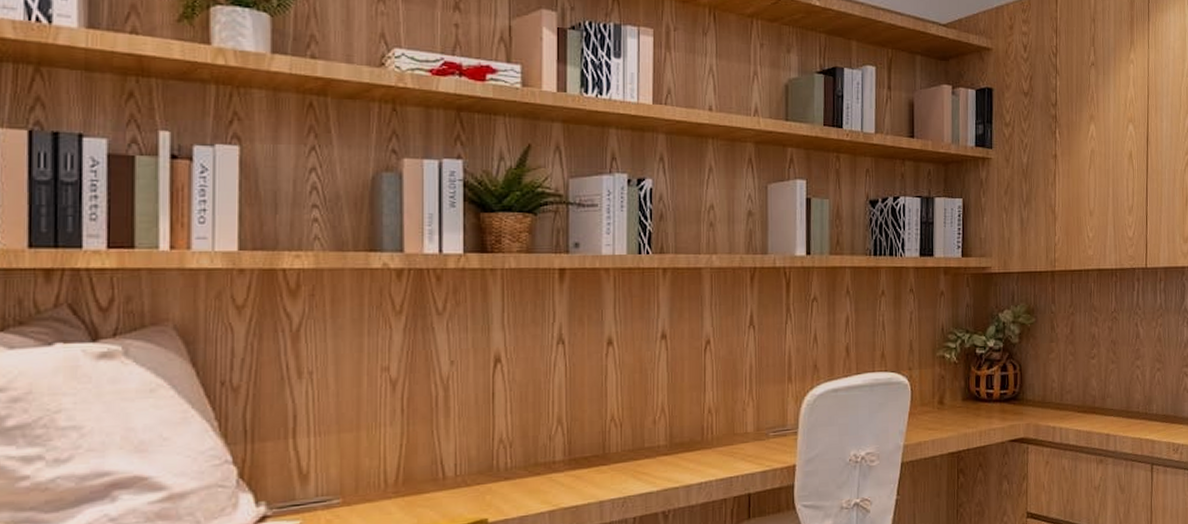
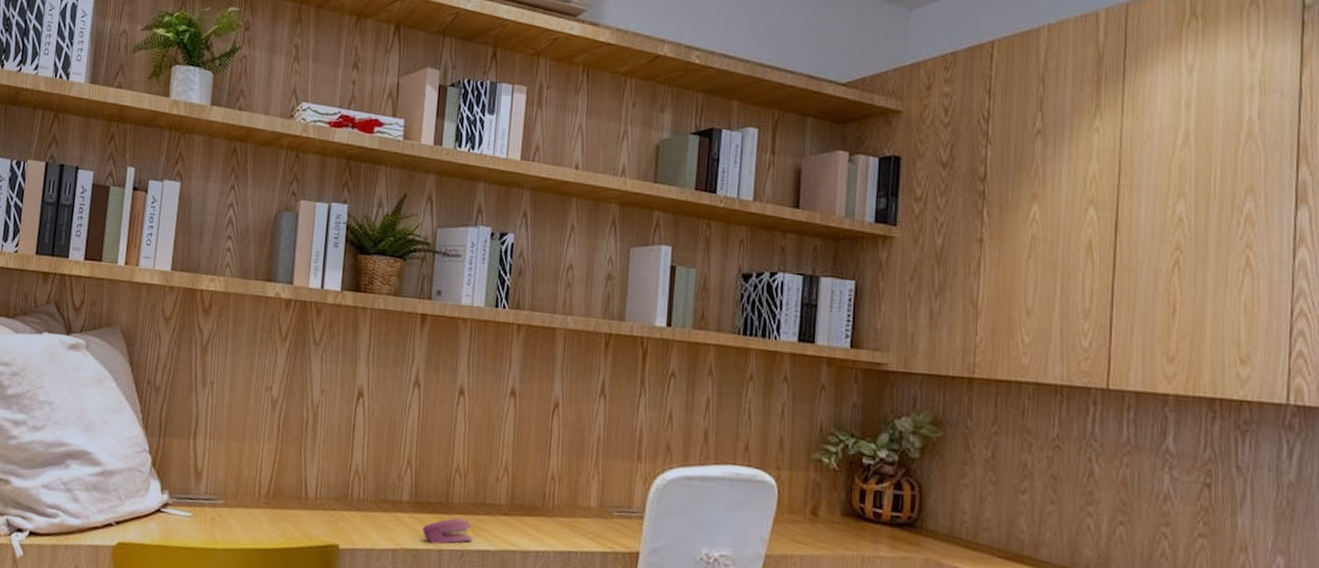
stapler: none [580,466,634,497] -> present [422,517,473,544]

